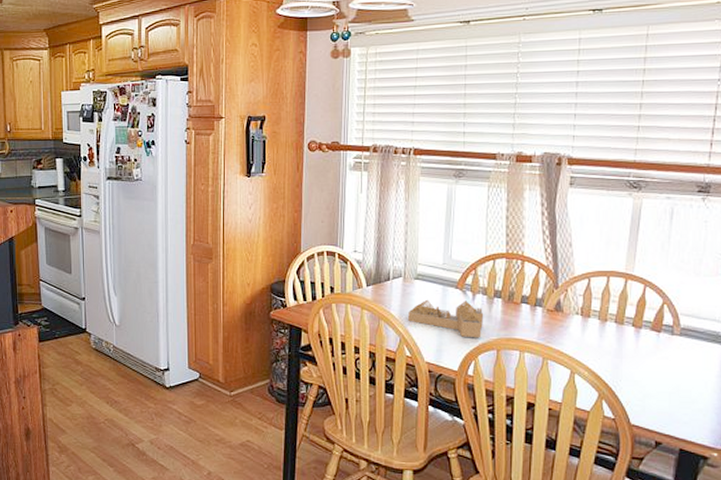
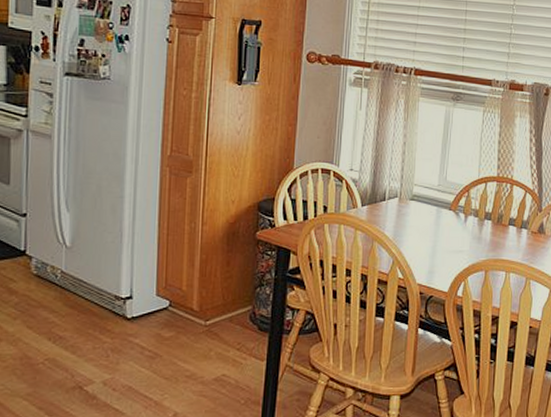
house frame: present [408,299,484,338] -> none [402,220,475,260]

